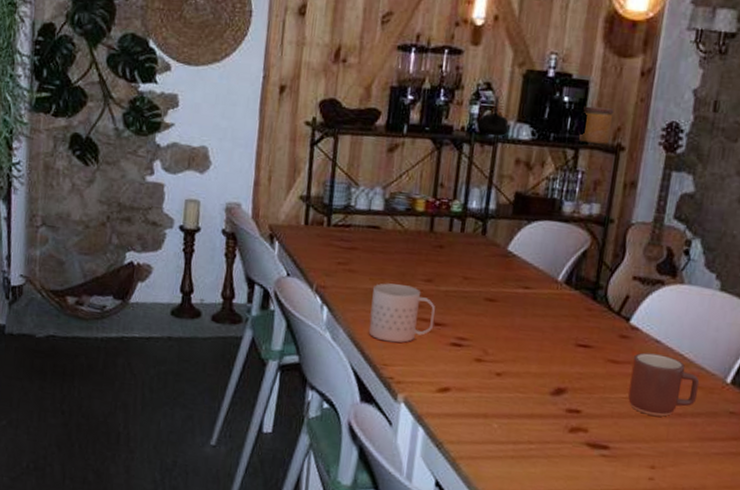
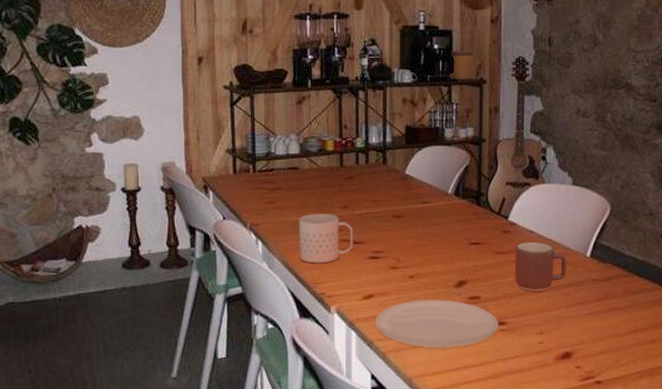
plate: none [448,402,600,468] -> present [375,299,498,348]

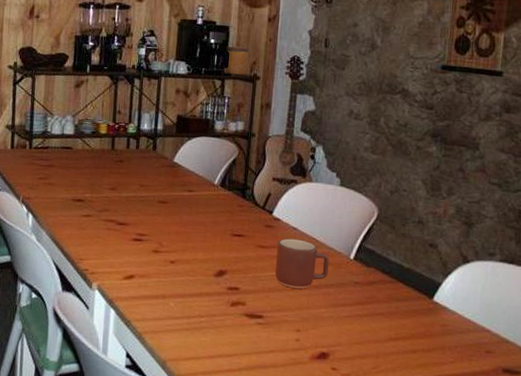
mug: present [298,214,354,264] -> none [66,192,120,241]
kettle: present [369,49,394,81] -> none [145,40,170,71]
plate: present [375,299,498,348] -> none [134,285,256,336]

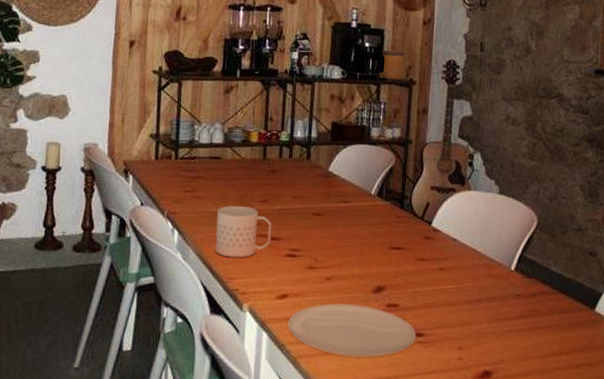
mug: none [66,192,120,241] -> present [215,206,272,258]
plate: none [134,285,256,336] -> present [288,303,416,358]
mug: present [274,238,330,289] -> none [435,250,491,304]

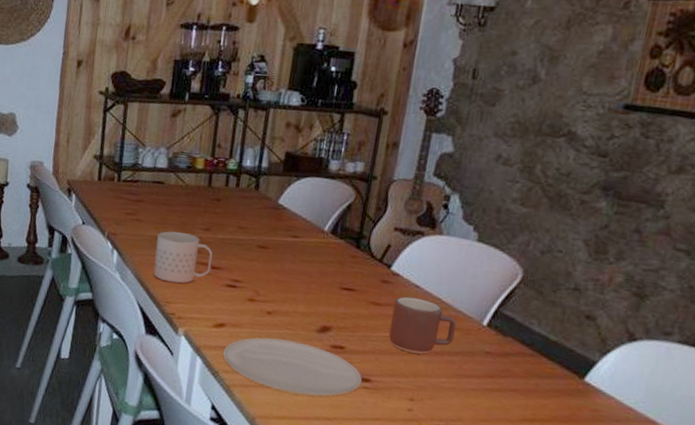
jar: present [380,50,405,80] -> none [345,75,378,109]
mug: none [435,250,491,304] -> present [388,296,457,355]

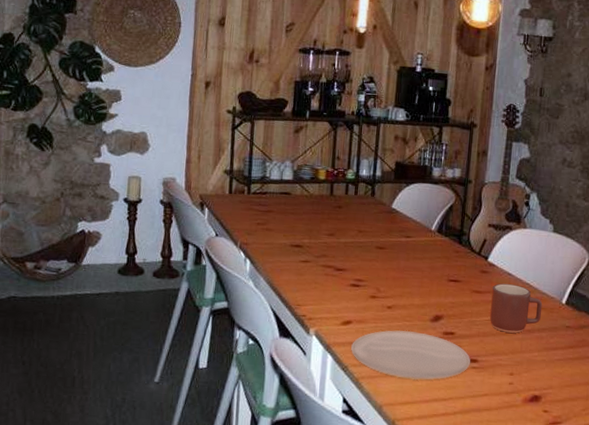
mug: present [153,231,213,284] -> none [284,238,338,287]

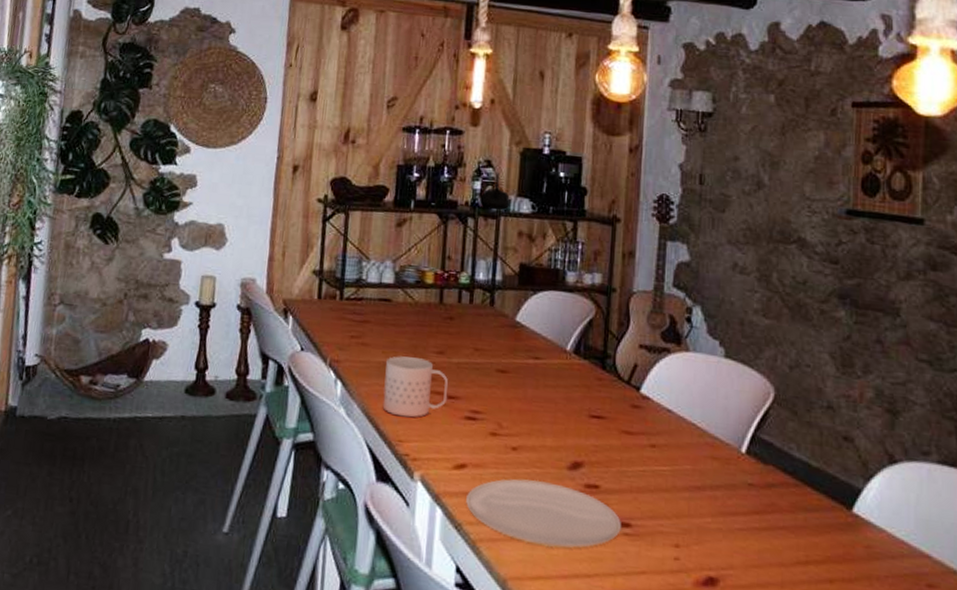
mug: none [284,238,338,287] -> present [382,356,449,418]
kettle: none [364,86,389,118] -> present [481,172,511,210]
mug: present [489,283,543,333] -> none [644,422,715,491]

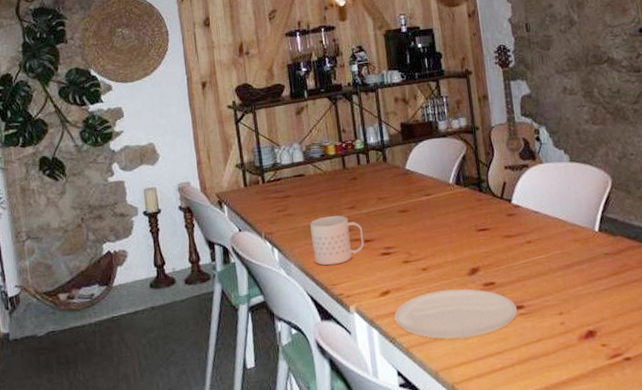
kettle: present [481,172,511,210] -> none [360,54,384,85]

